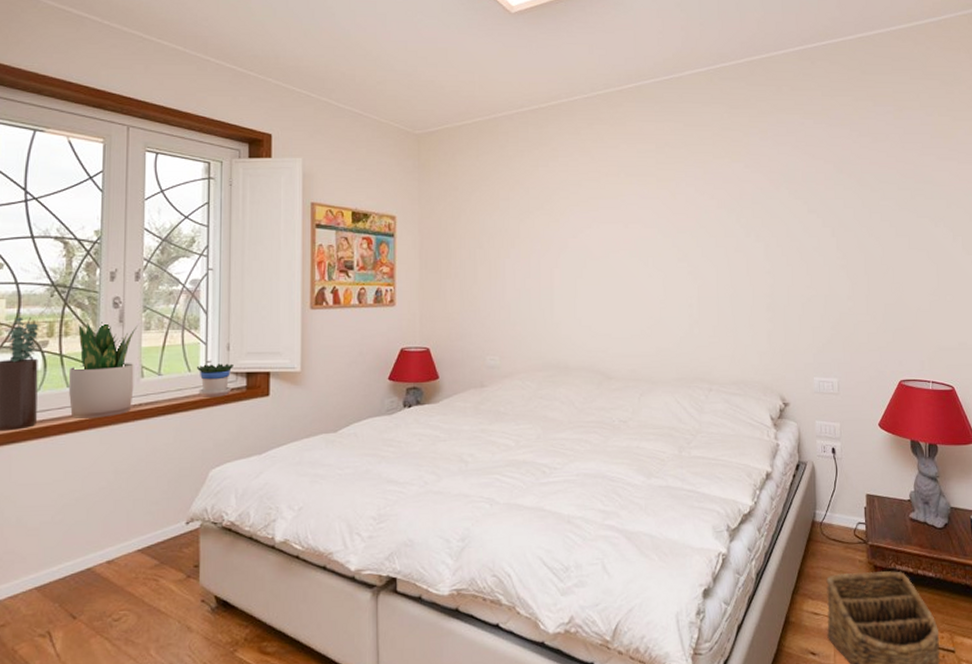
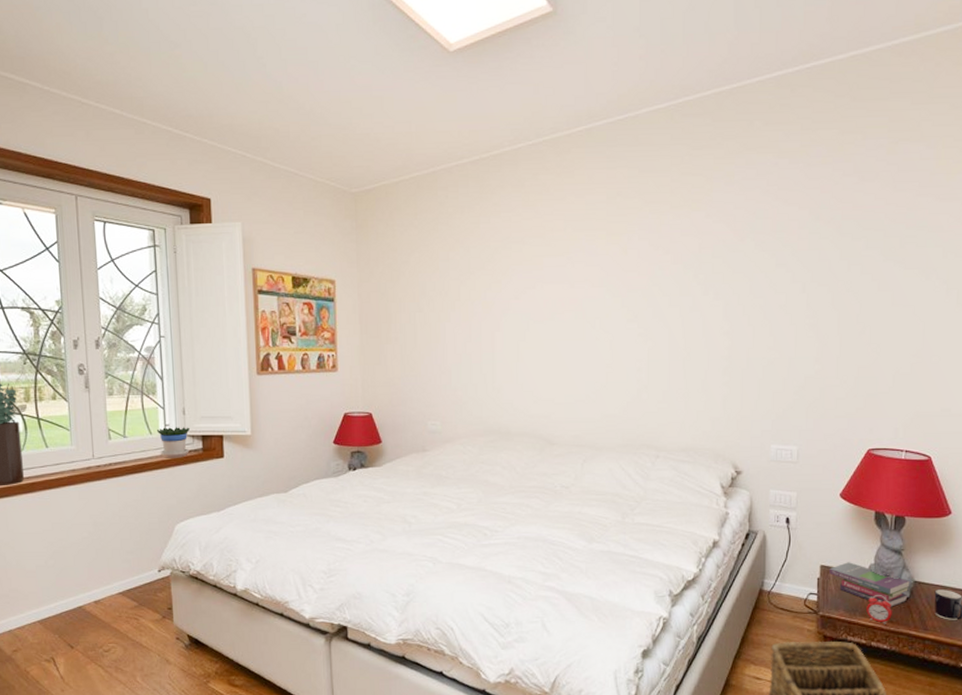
planter: present [68,322,138,420] -> none [46,388,104,477]
books: none [874,490,947,534] -> present [829,562,910,607]
alarm clock: none [911,521,934,552] -> present [866,594,892,624]

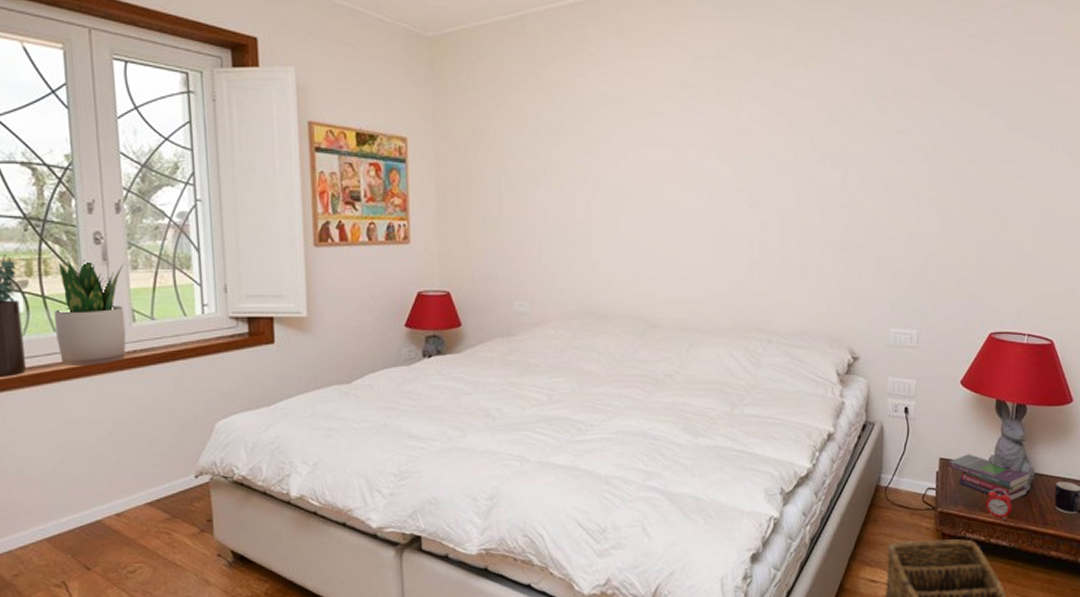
planter: none [46,388,104,477] -> present [53,260,126,367]
flowerpot: present [156,427,190,458] -> none [192,307,233,344]

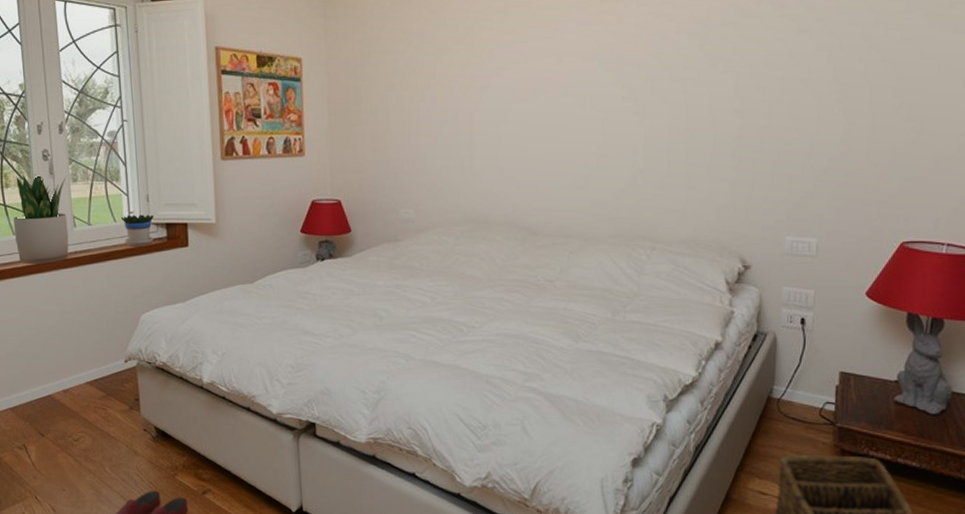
flowerpot: none [192,307,233,344] -> present [120,214,154,247]
books: present [949,454,1031,501] -> none [850,369,947,420]
alarm clock: present [986,487,1012,520] -> none [893,405,924,439]

